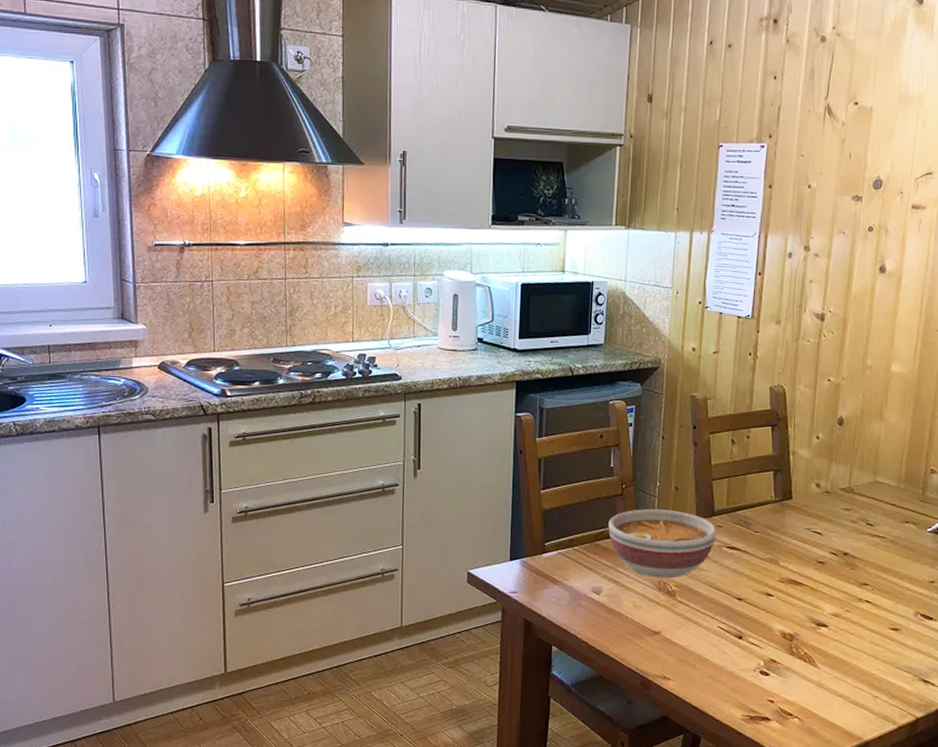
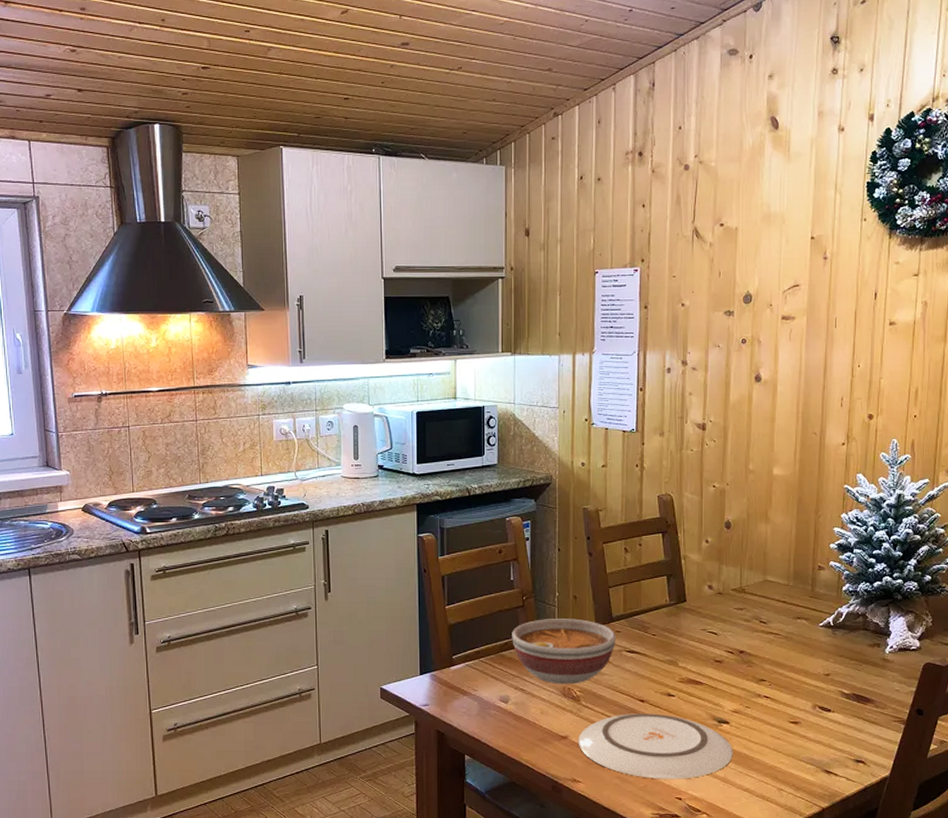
plate: none [670,611,830,682] -> present [578,713,733,780]

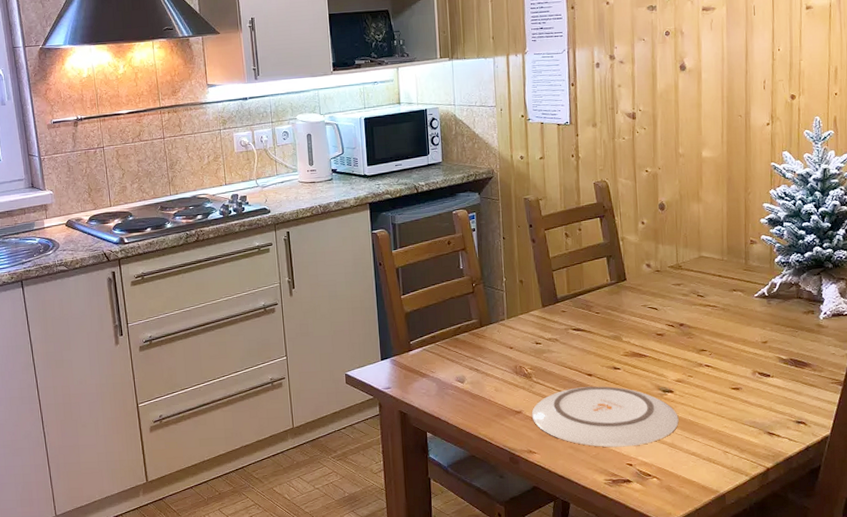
bowl: present [512,618,616,684] -> none [464,301,562,363]

